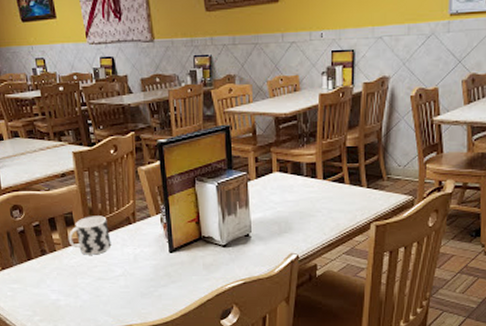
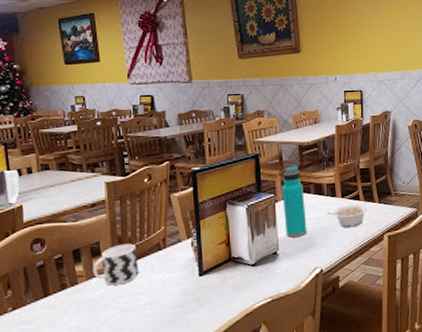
water bottle: none [255,140,283,220] -> present [282,165,307,238]
legume: none [305,187,353,214] -> present [326,204,367,228]

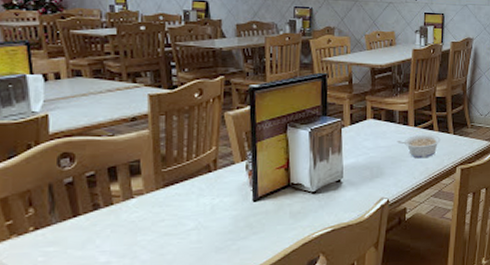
cup: present [92,243,139,286] -> none [131,163,185,208]
water bottle: present [282,165,307,238] -> none [350,89,375,166]

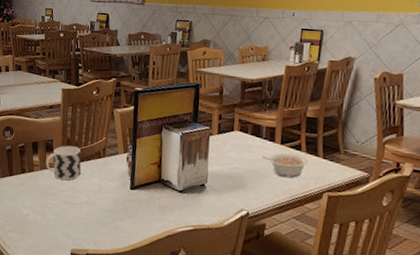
cup: none [131,163,185,208] -> present [45,145,82,181]

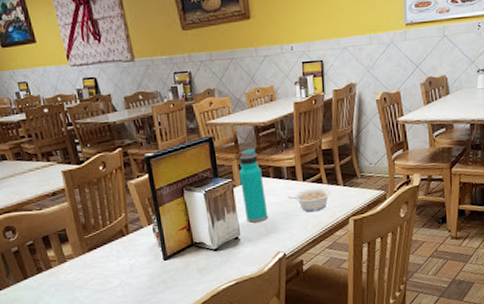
cup: present [45,145,82,181] -> none [63,230,107,269]
water bottle: none [216,101,241,175] -> present [239,147,268,223]

